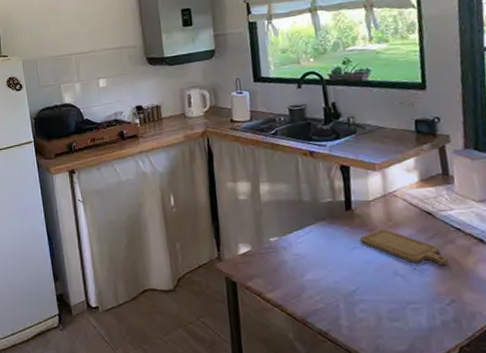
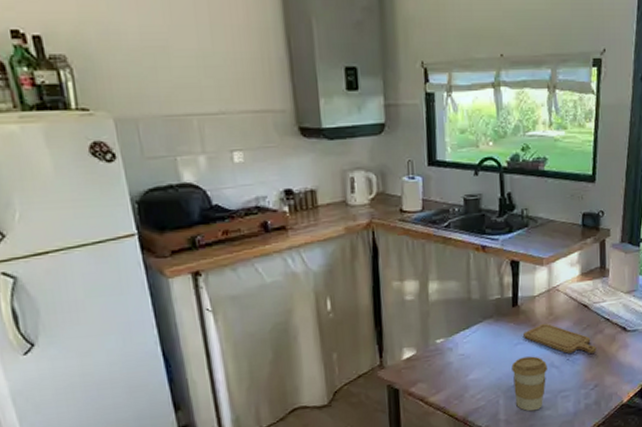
coffee cup: none [350,262,391,321] -> present [511,356,547,412]

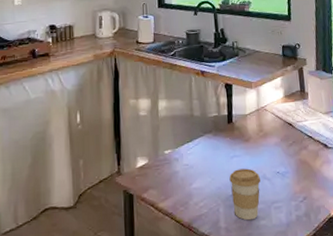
chopping board: present [523,324,597,354] -> none [238,139,303,168]

